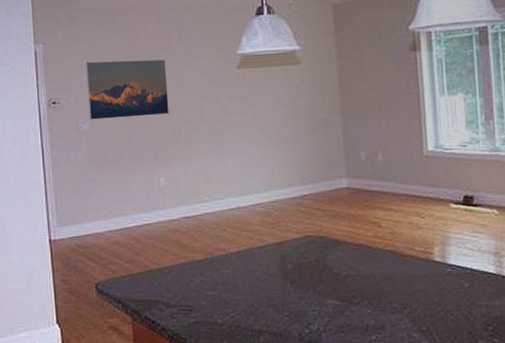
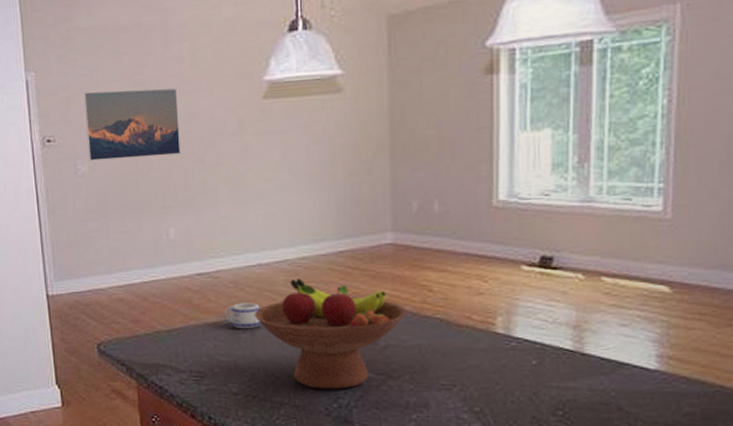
mug: none [209,241,242,265] -> present [224,302,262,329]
fruit bowl: none [235,219,362,317] -> present [254,278,406,389]

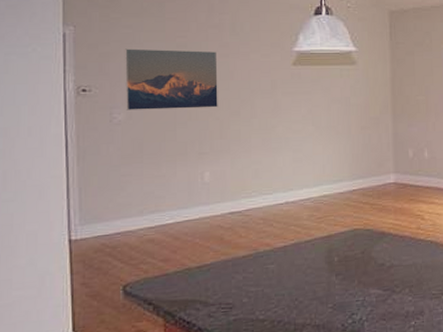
mug: present [224,302,262,329] -> none [254,236,288,261]
fruit bowl: present [254,278,406,389] -> none [281,213,406,308]

